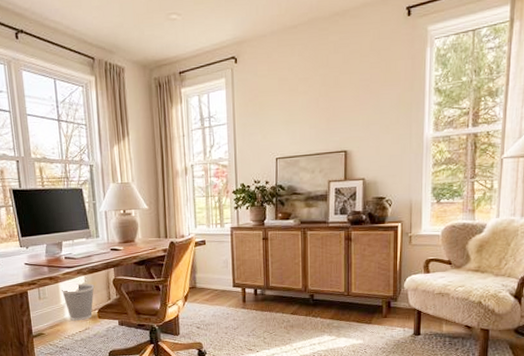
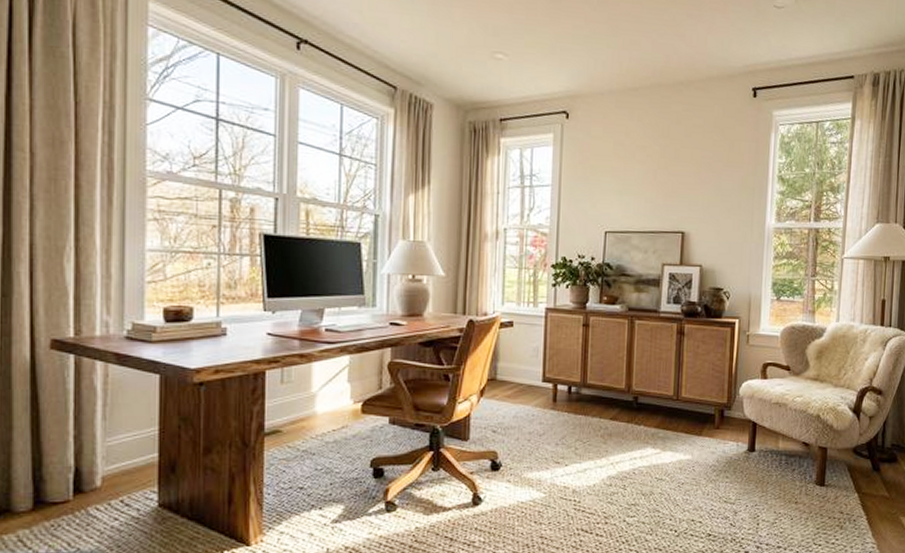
wastebasket: present [61,283,95,322] -> none [314,365,362,416]

